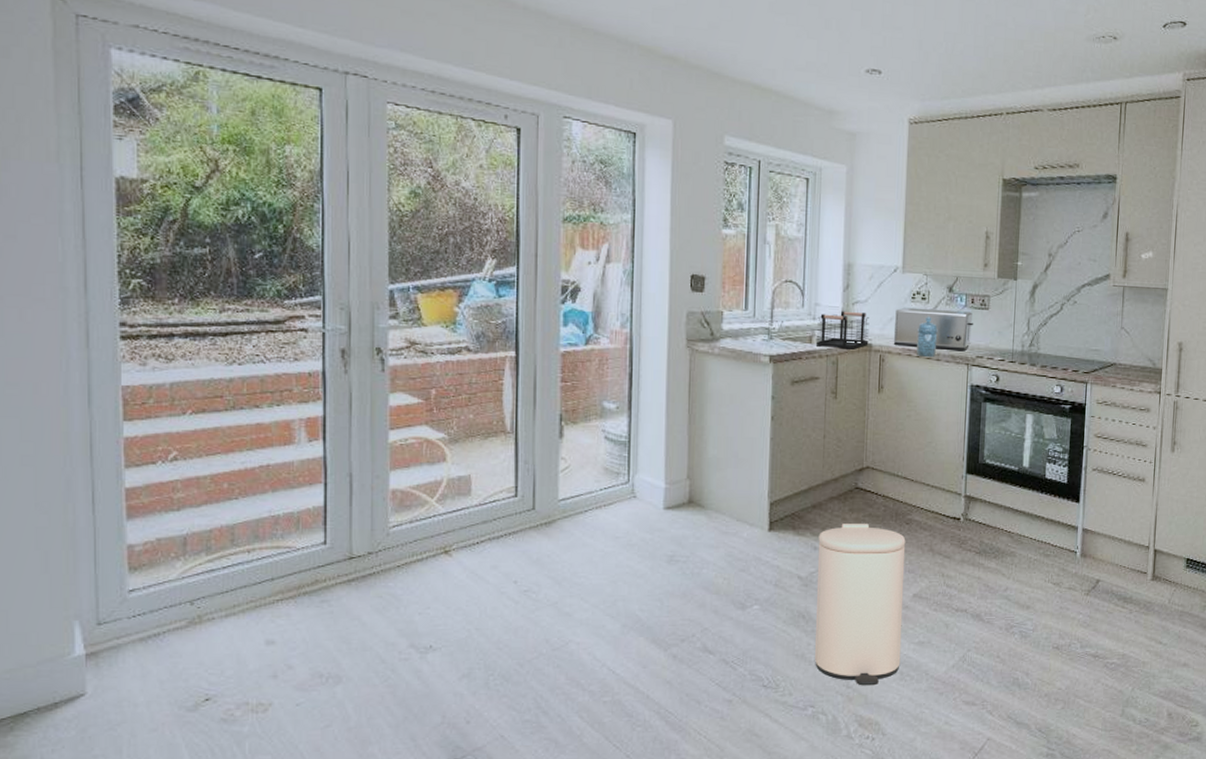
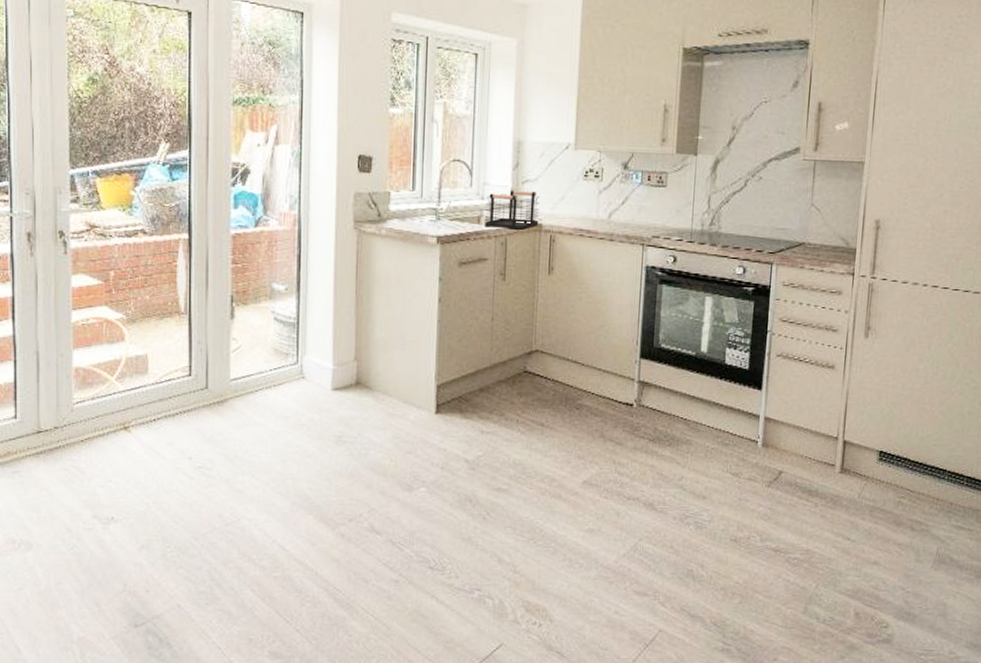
pedal bin: present [814,524,906,686] -> none [481,408,576,572]
toaster: present [893,307,974,352] -> none [564,185,651,231]
canister: present [917,316,938,358] -> none [589,195,612,238]

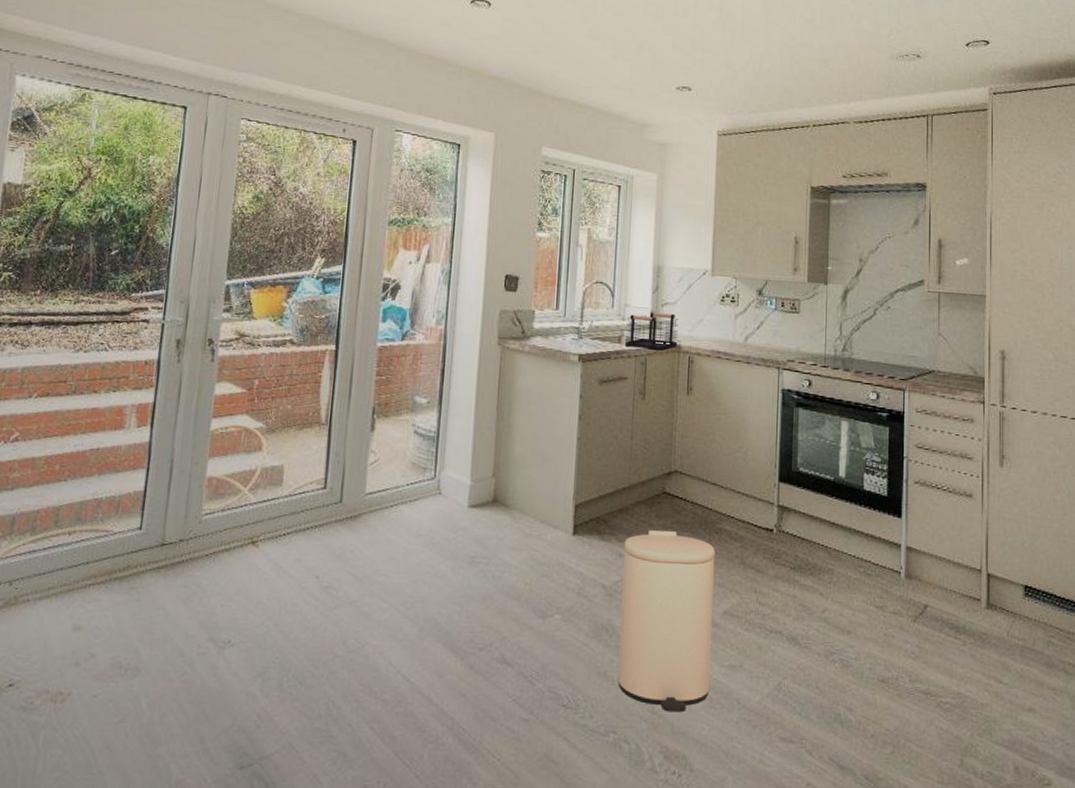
pedal bin: none [481,408,576,572] -> present [618,530,716,713]

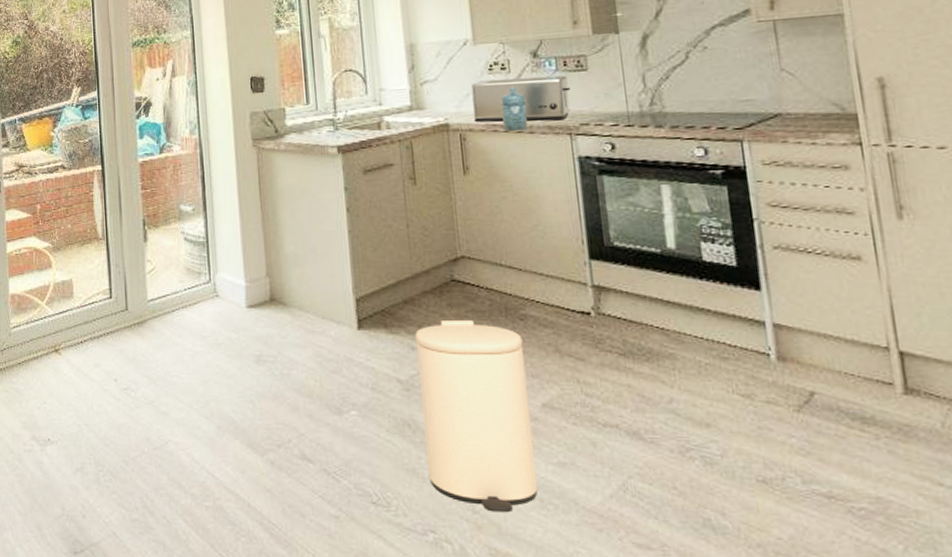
dish rack: present [625,312,679,350] -> none [384,91,445,133]
toaster: none [702,309,785,355] -> present [471,76,571,123]
canister: none [726,319,748,361] -> present [501,86,528,132]

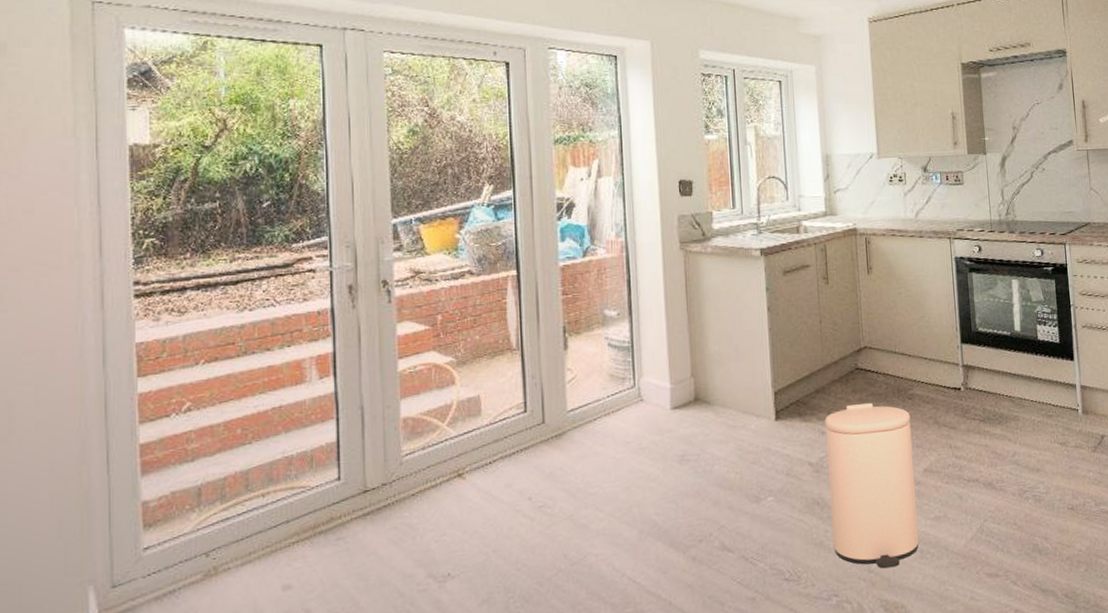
toaster: present [471,76,571,123] -> none [875,188,951,228]
canister: present [501,86,528,132] -> none [898,196,918,236]

